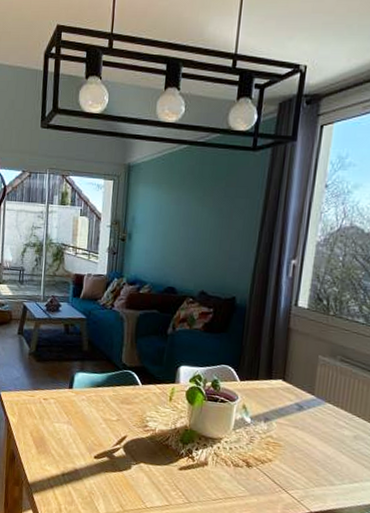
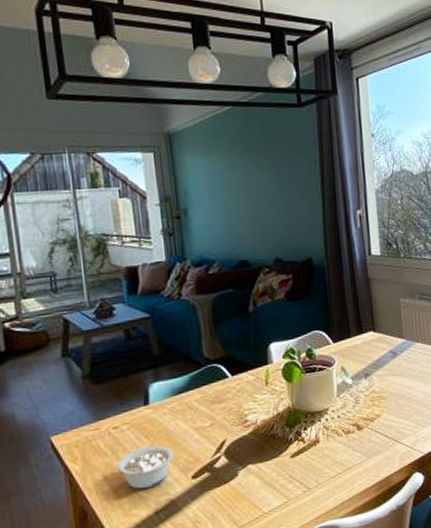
legume: none [41,420,84,454] -> present [116,445,174,489]

